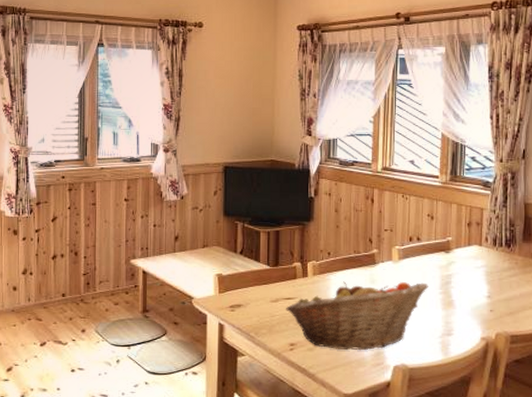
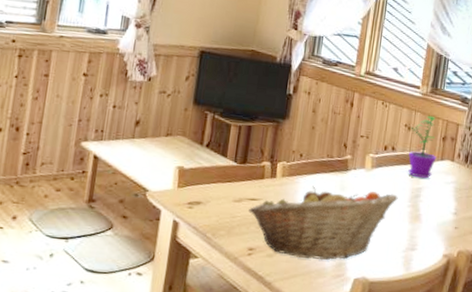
flower pot: none [434,202,464,265] -> present [408,114,437,179]

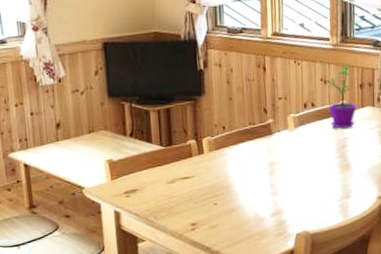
fruit basket: present [248,186,398,261] -> none [184,148,325,224]

